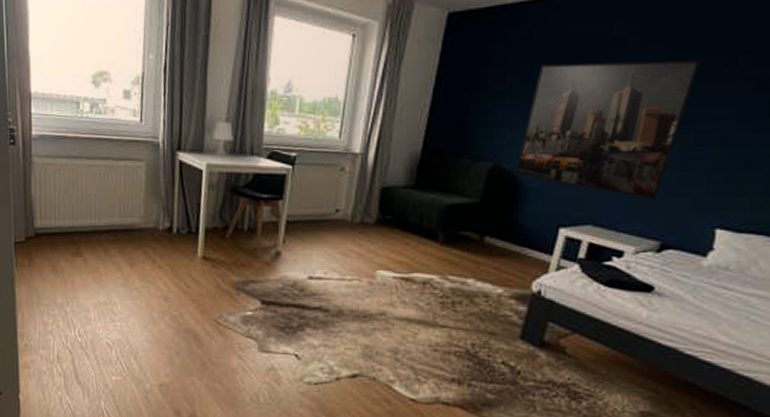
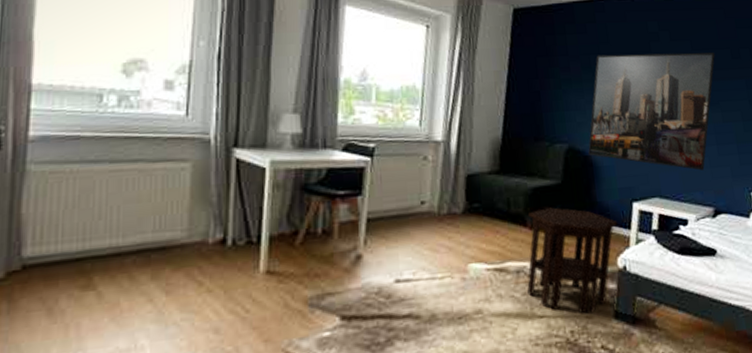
side table: none [432,225,539,331] -> present [527,207,618,314]

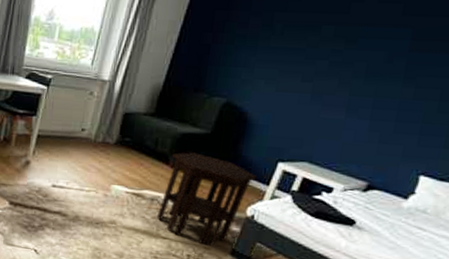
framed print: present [588,52,715,171] -> none [245,12,433,145]

